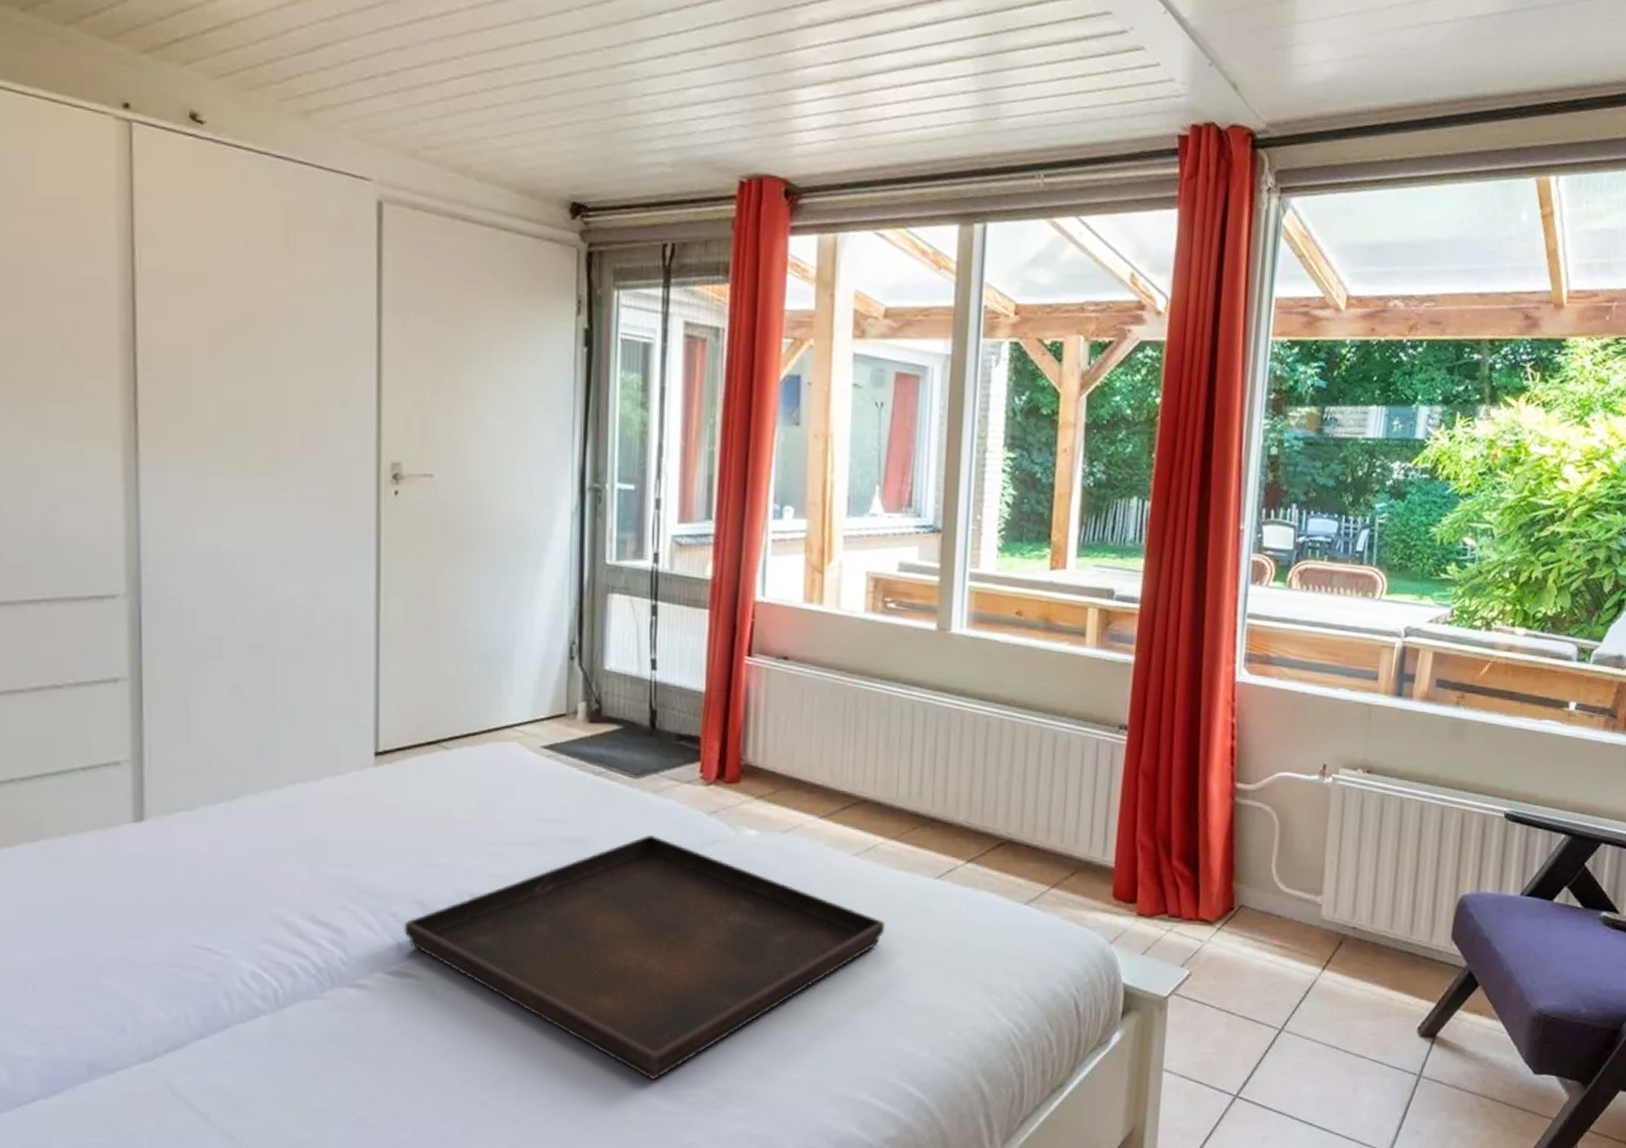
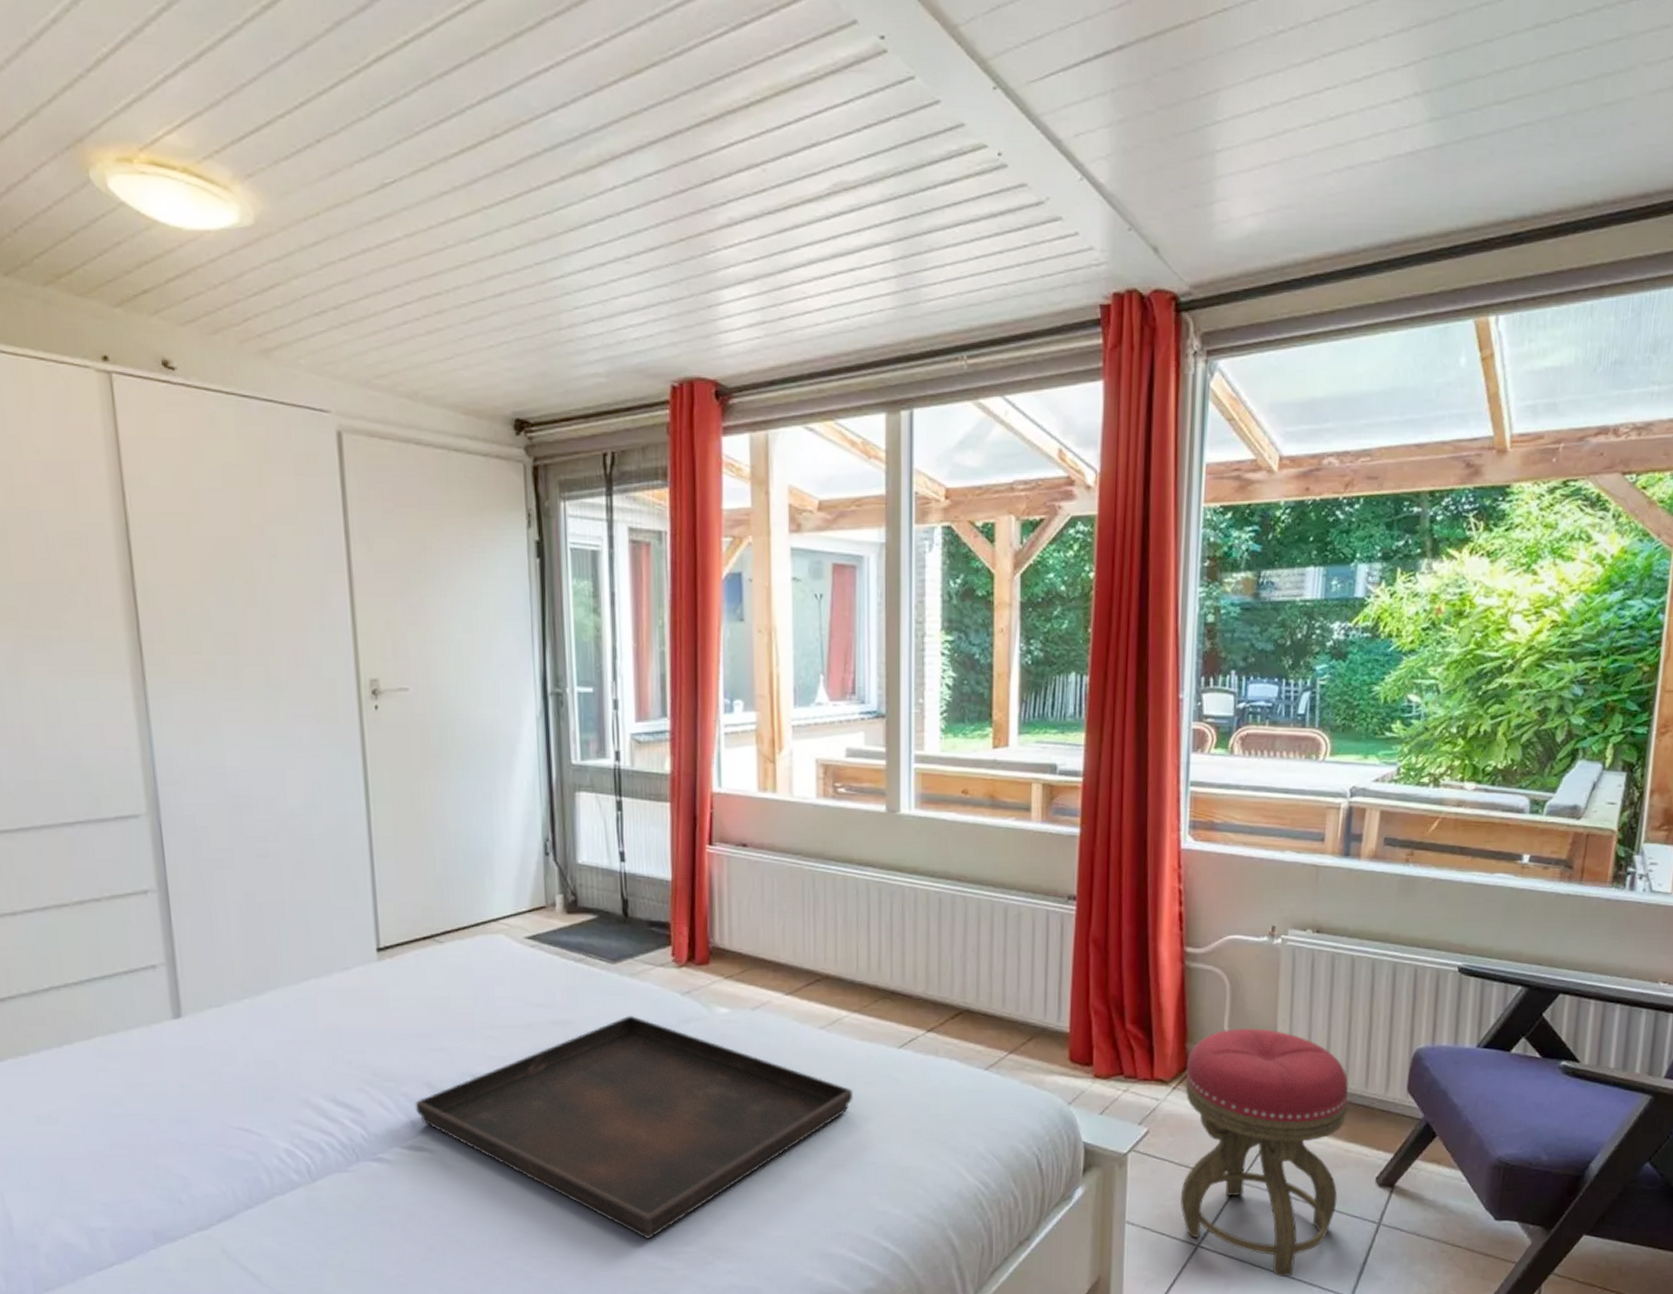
stool: none [1220,869,1394,1130] -> present [1180,1028,1349,1277]

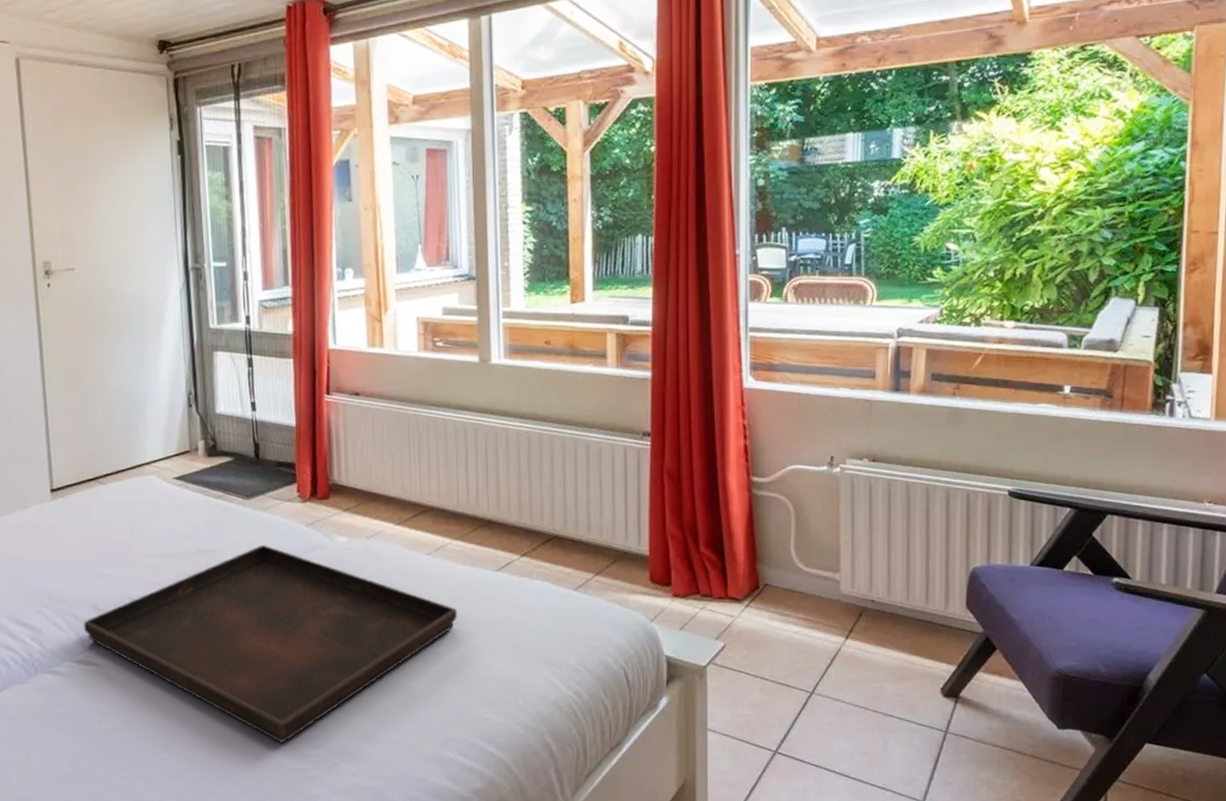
stool: present [1180,1028,1349,1277] -> none [757,550,911,781]

